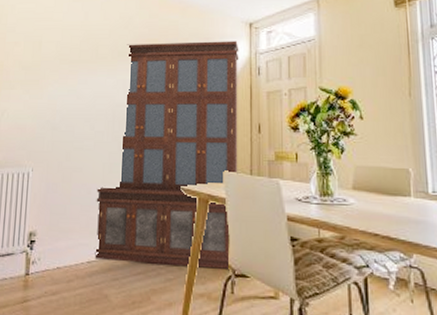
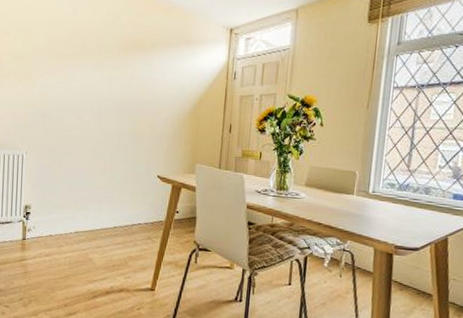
bookcase: present [94,41,239,269] -> none [81,41,219,244]

